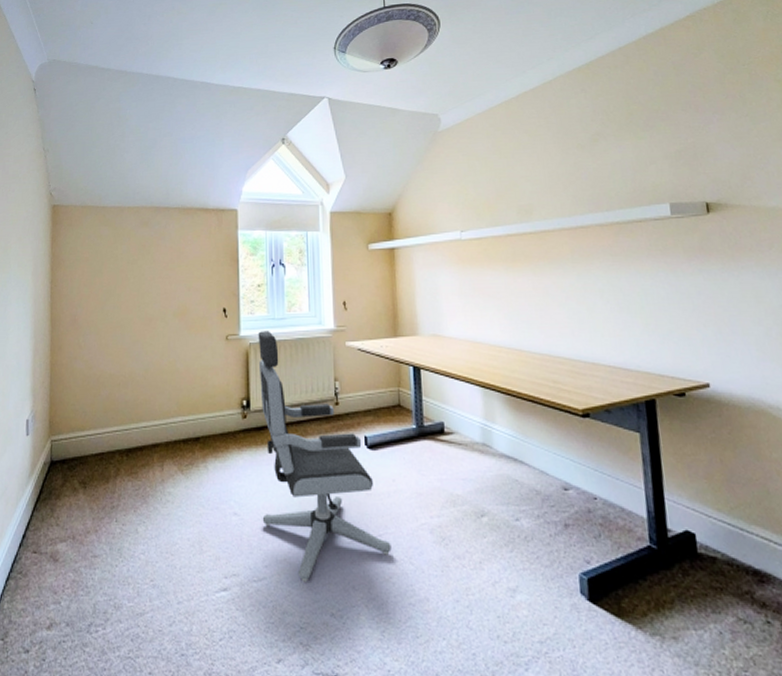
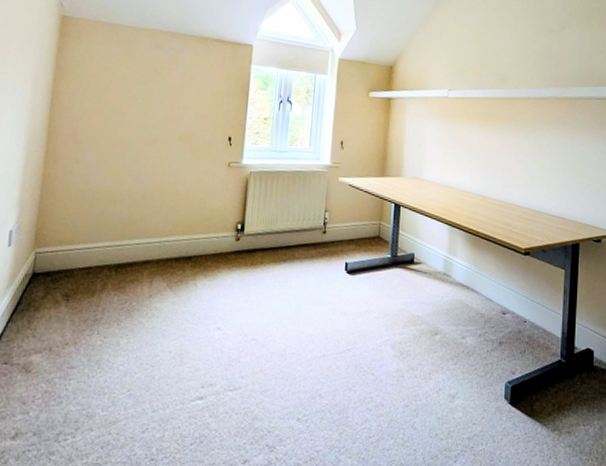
office chair: present [258,331,392,582] -> none [243,161,357,391]

